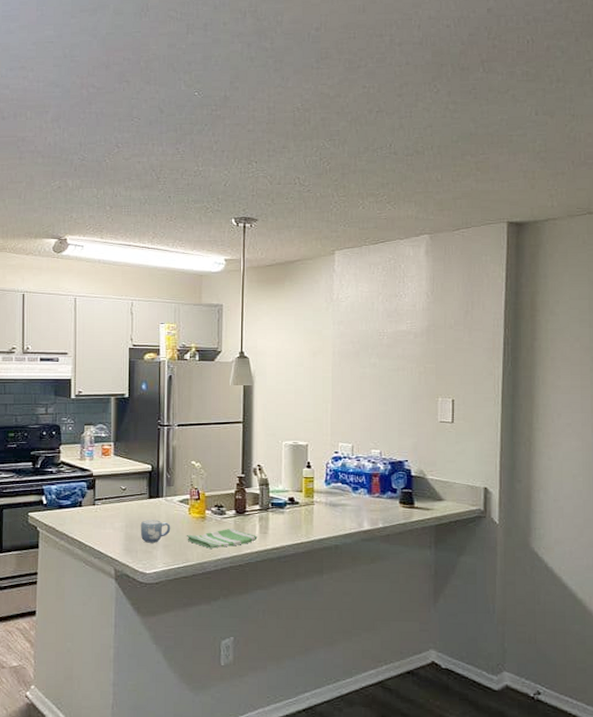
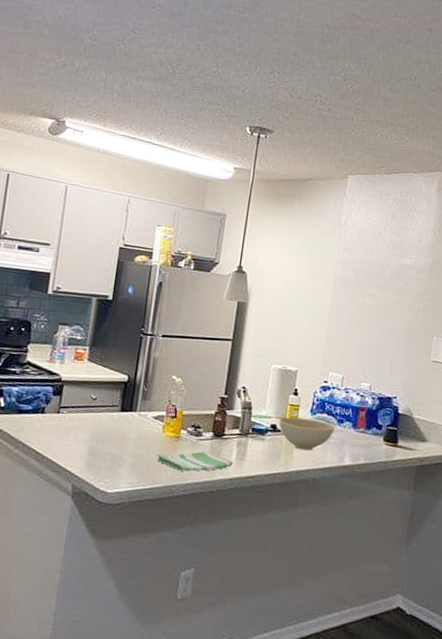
mug: present [140,520,171,543] -> none [106,434,141,460]
bowl: none [296,489,351,519] -> present [279,417,336,451]

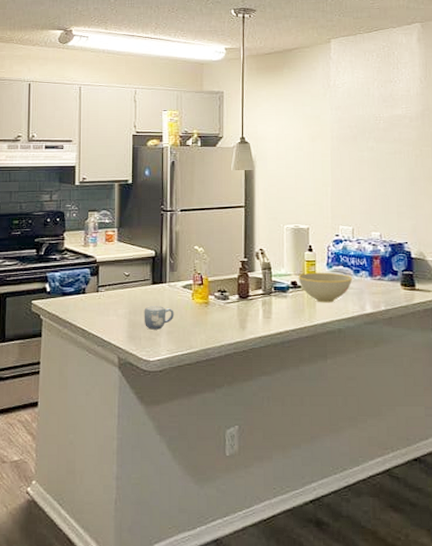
mug: none [106,434,141,460] -> present [144,306,174,330]
dish towel: present [156,451,234,472] -> none [189,313,261,334]

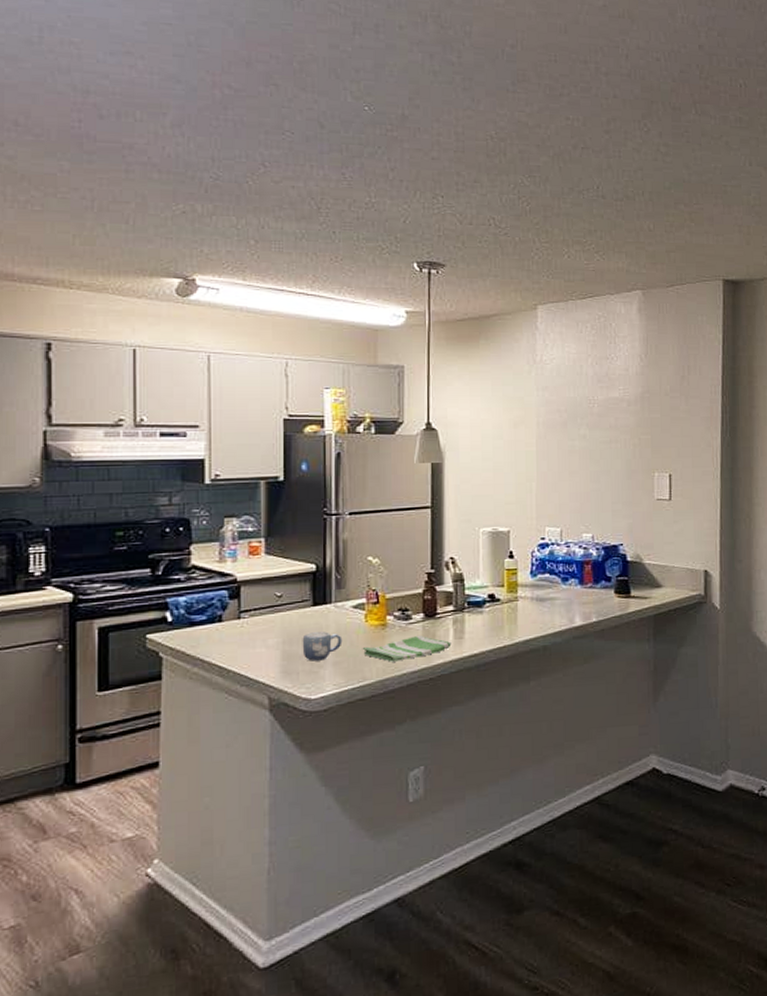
dish towel: none [189,313,261,334] -> present [362,635,451,662]
bowl: present [298,272,353,303] -> none [497,581,561,617]

